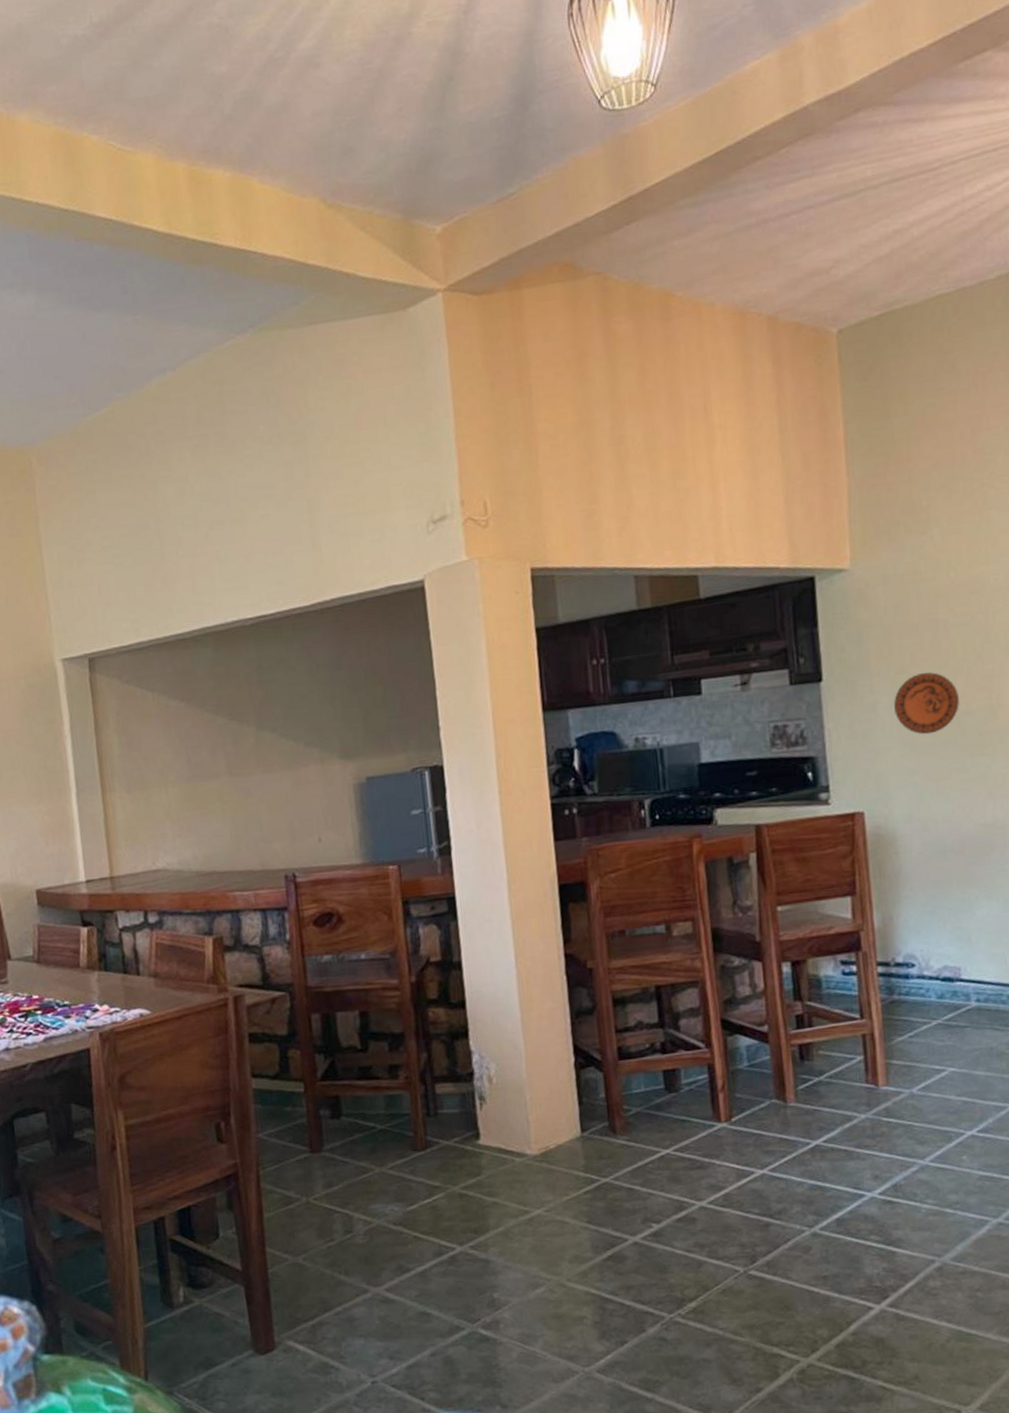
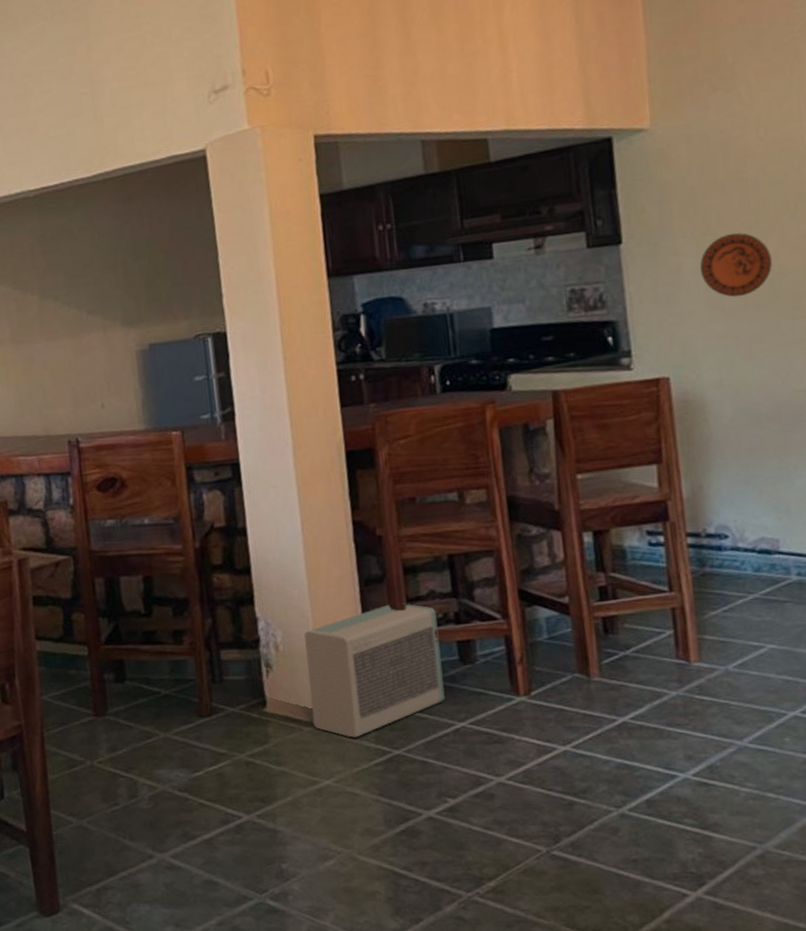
air purifier: none [517,1034,651,1167] -> present [304,603,445,738]

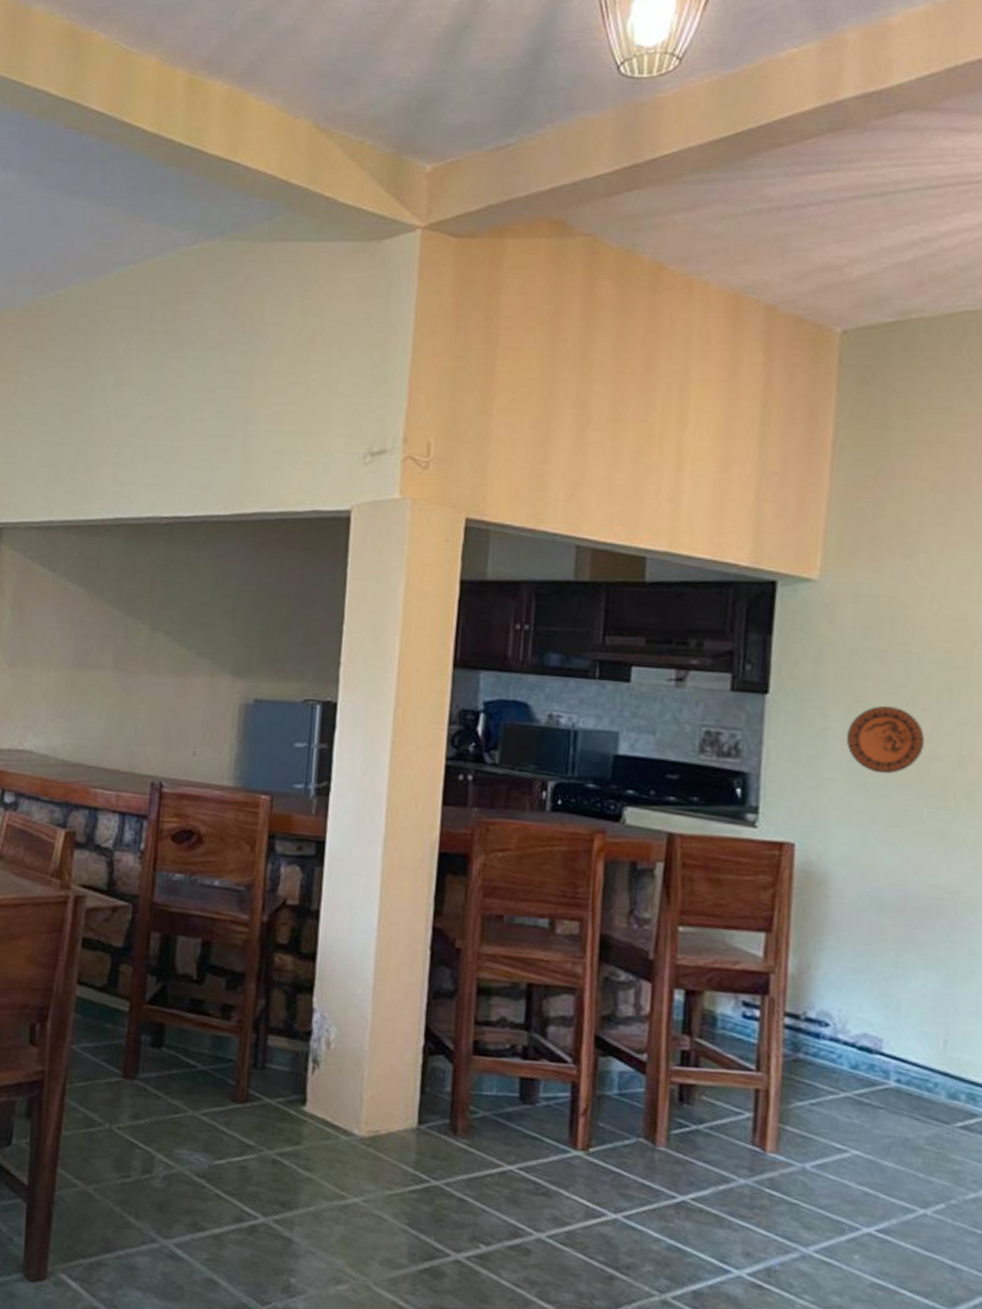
air purifier: present [304,603,445,738] -> none [351,1023,504,1158]

